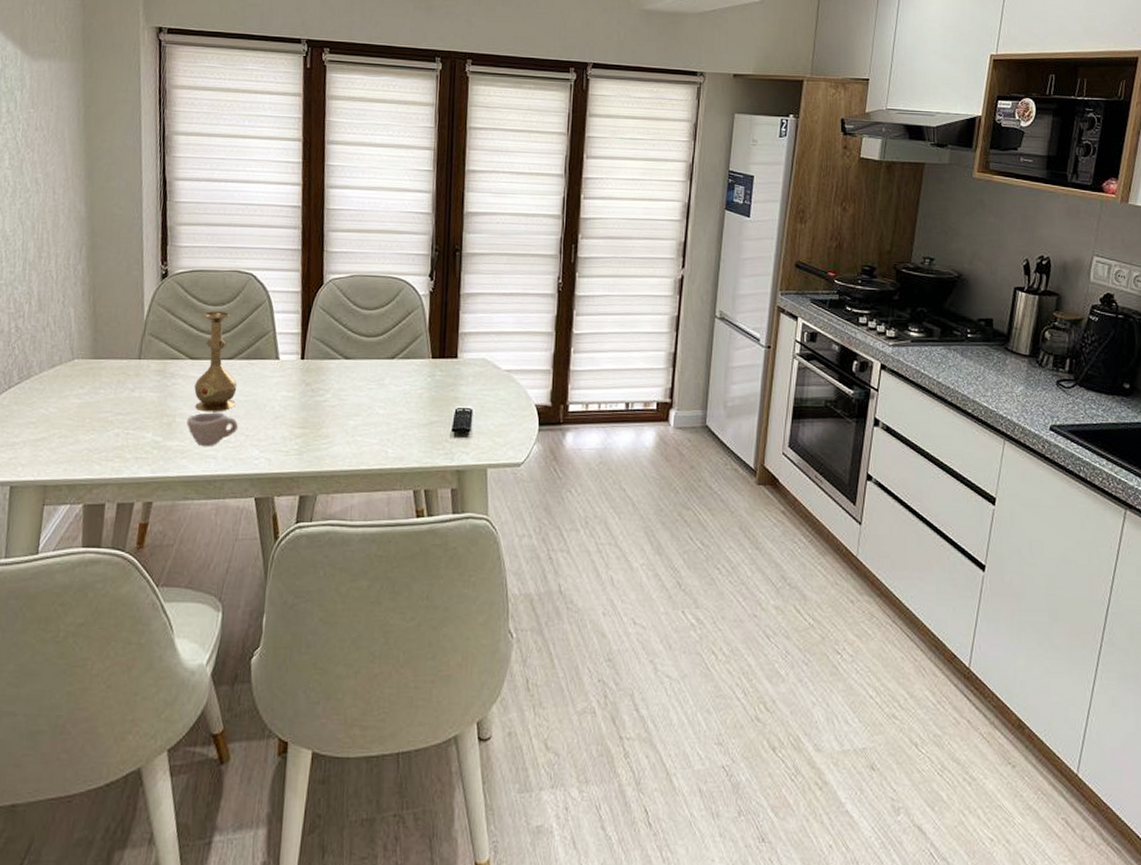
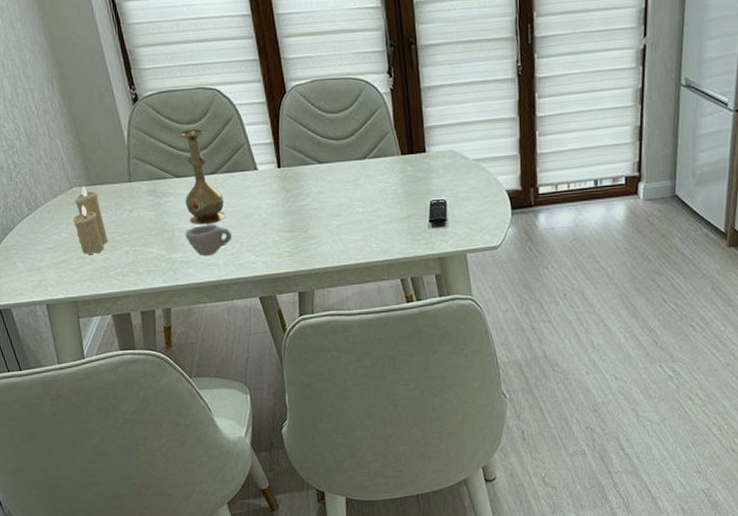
candle: none [65,359,100,433] -> present [73,186,108,254]

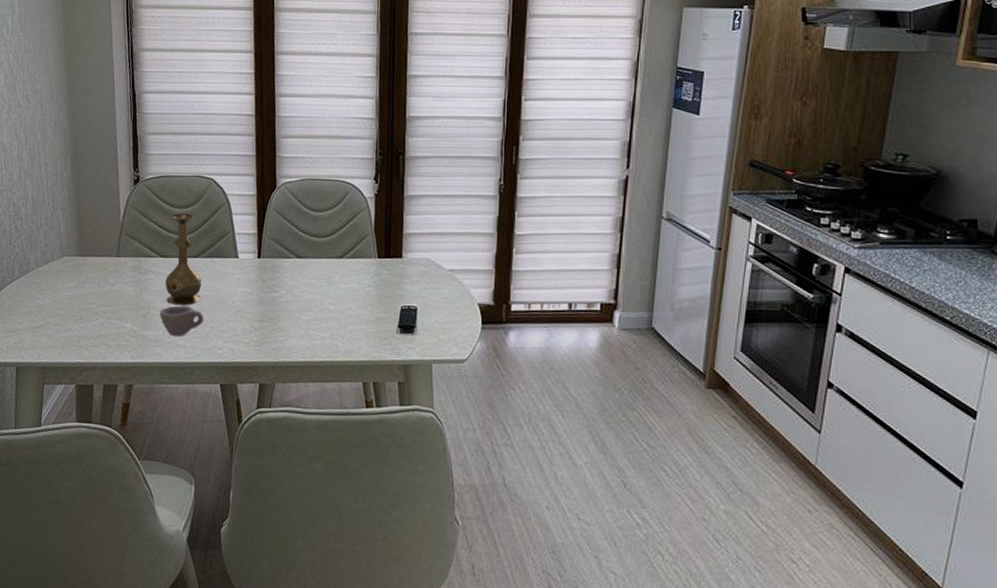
candle: present [73,186,108,254] -> none [58,256,87,322]

